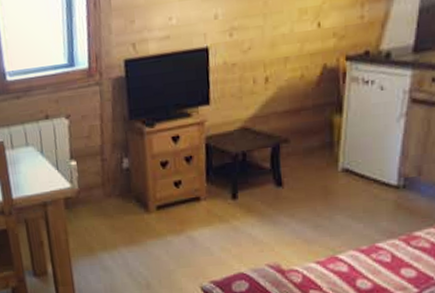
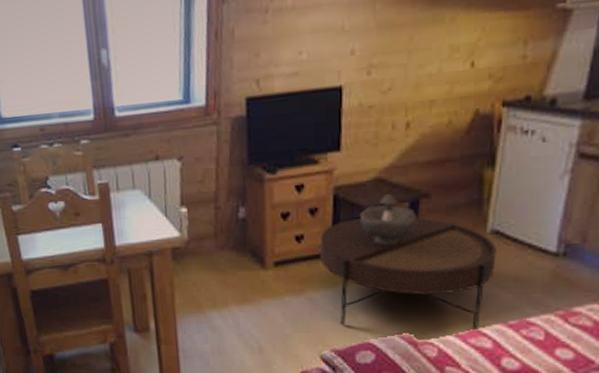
coffee table: none [195,160,348,258] -> present [320,217,497,331]
decorative bowl: none [229,140,279,186] -> present [359,193,418,244]

